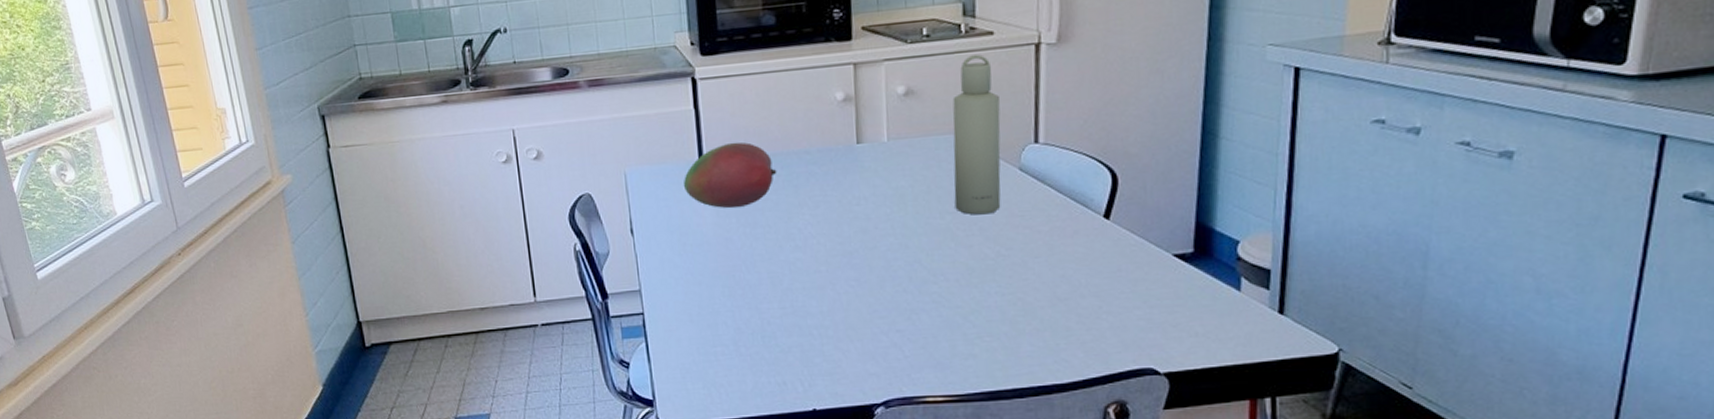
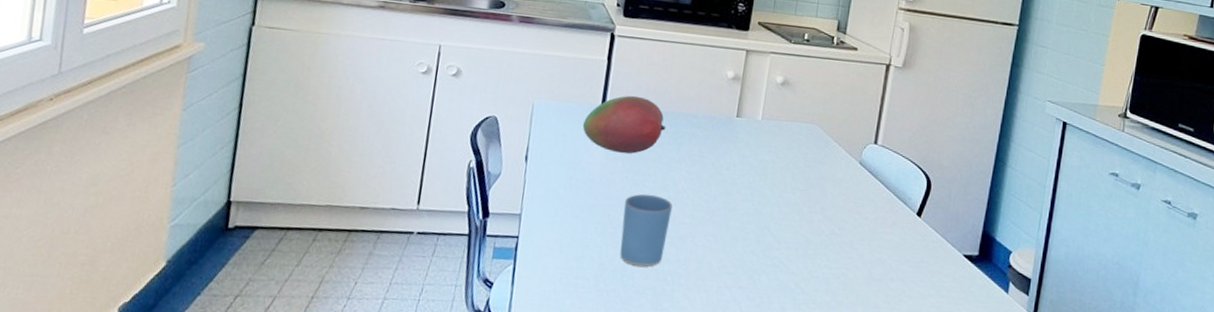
mug: none [747,246,804,325] -> present [620,194,673,267]
bottle: present [952,54,1001,215] -> none [805,63,854,197]

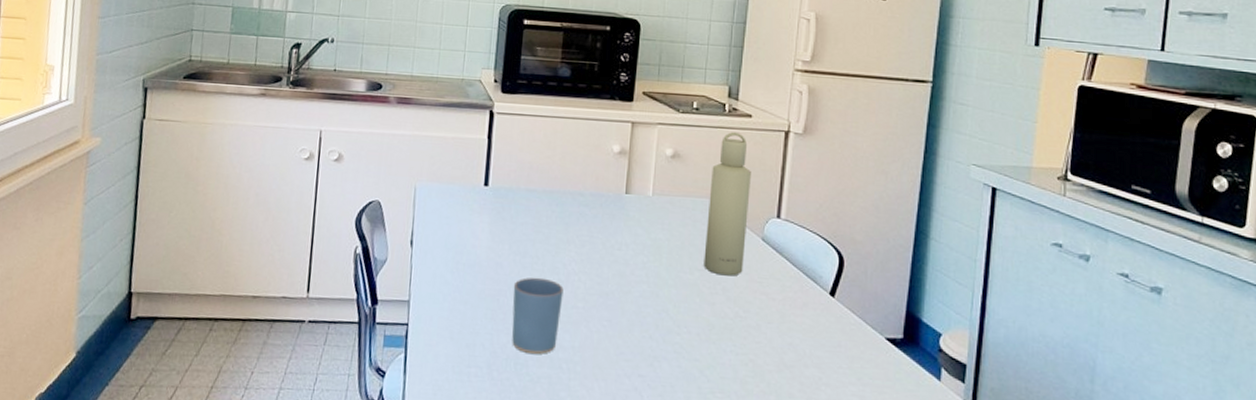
fruit: present [582,95,666,154] -> none [466,174,552,235]
bottle: none [805,63,854,197] -> present [703,132,751,277]

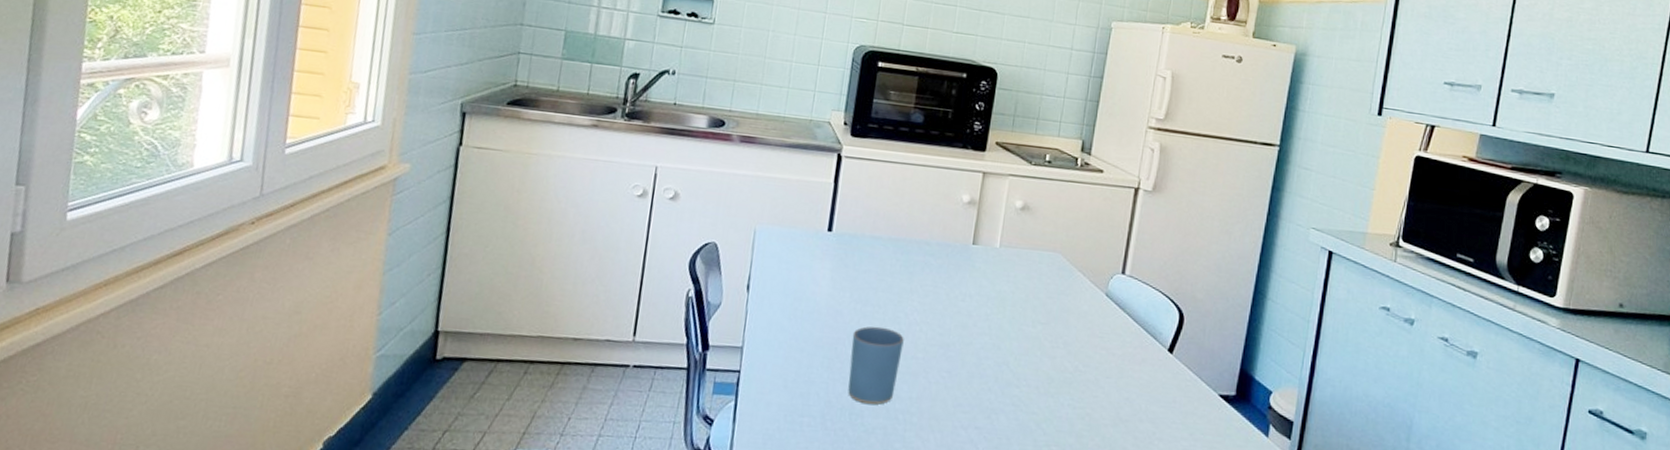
bottle: present [703,132,751,277] -> none [1046,186,1099,331]

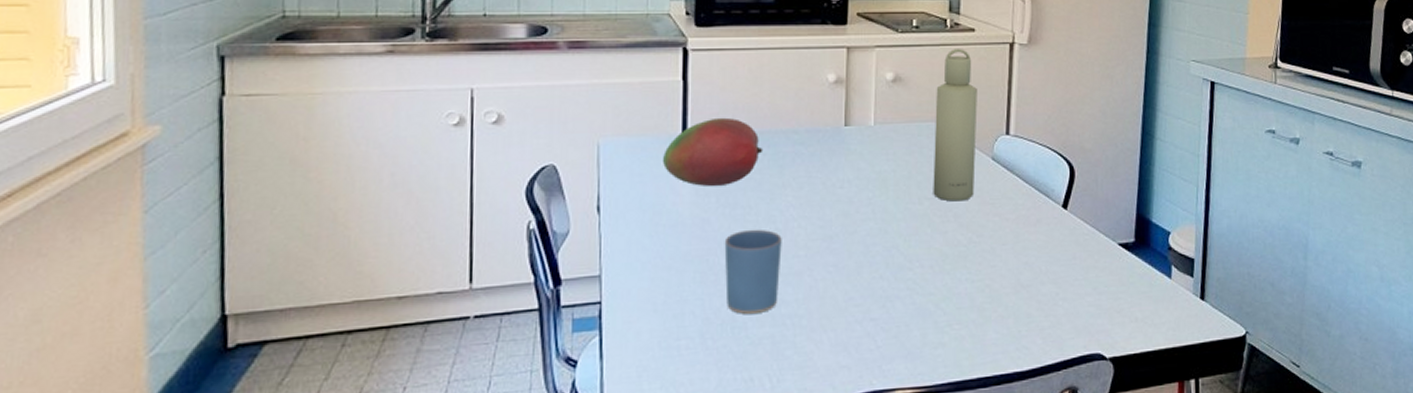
fruit: none [807,220,897,283] -> present [662,117,763,186]
bottle: none [1046,186,1099,331] -> present [933,49,978,202]

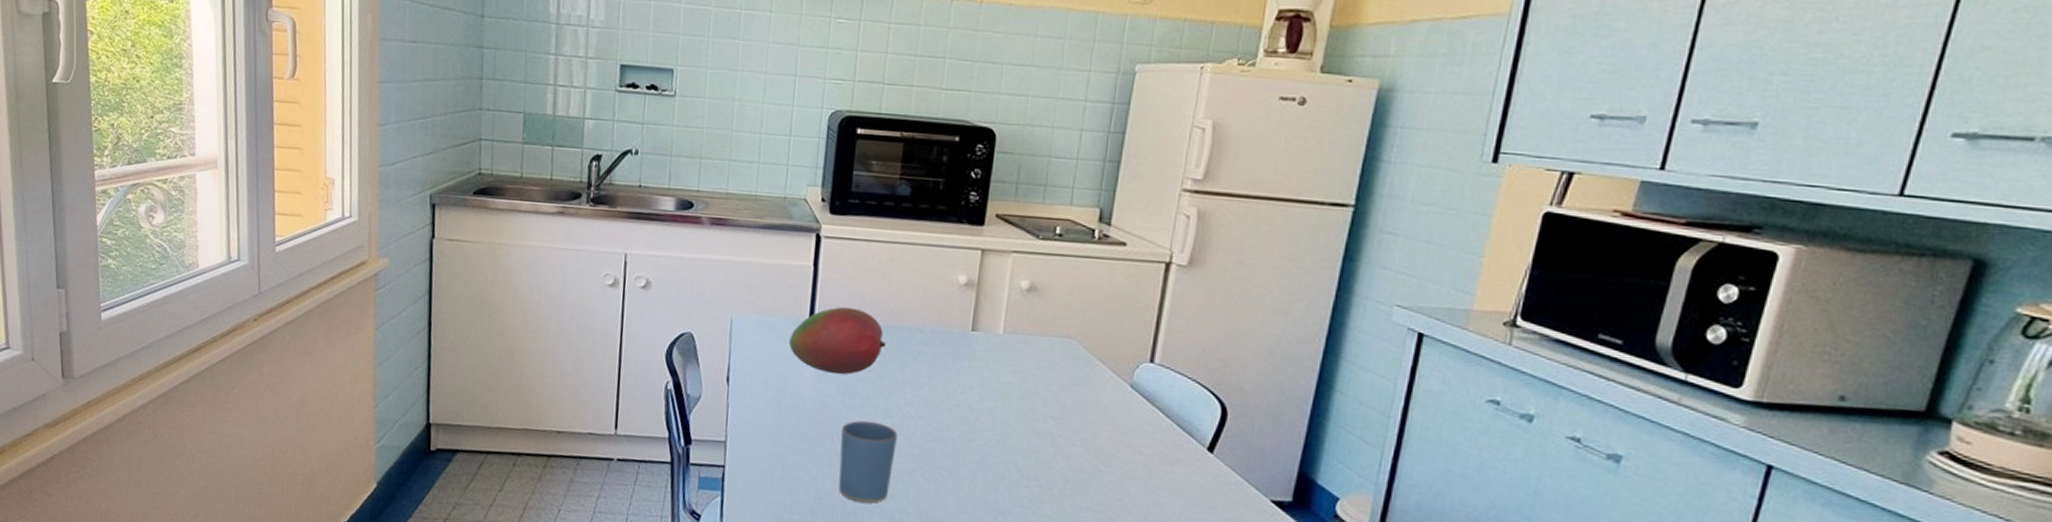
bottle: present [933,49,978,202] -> none [1060,262,1122,427]

